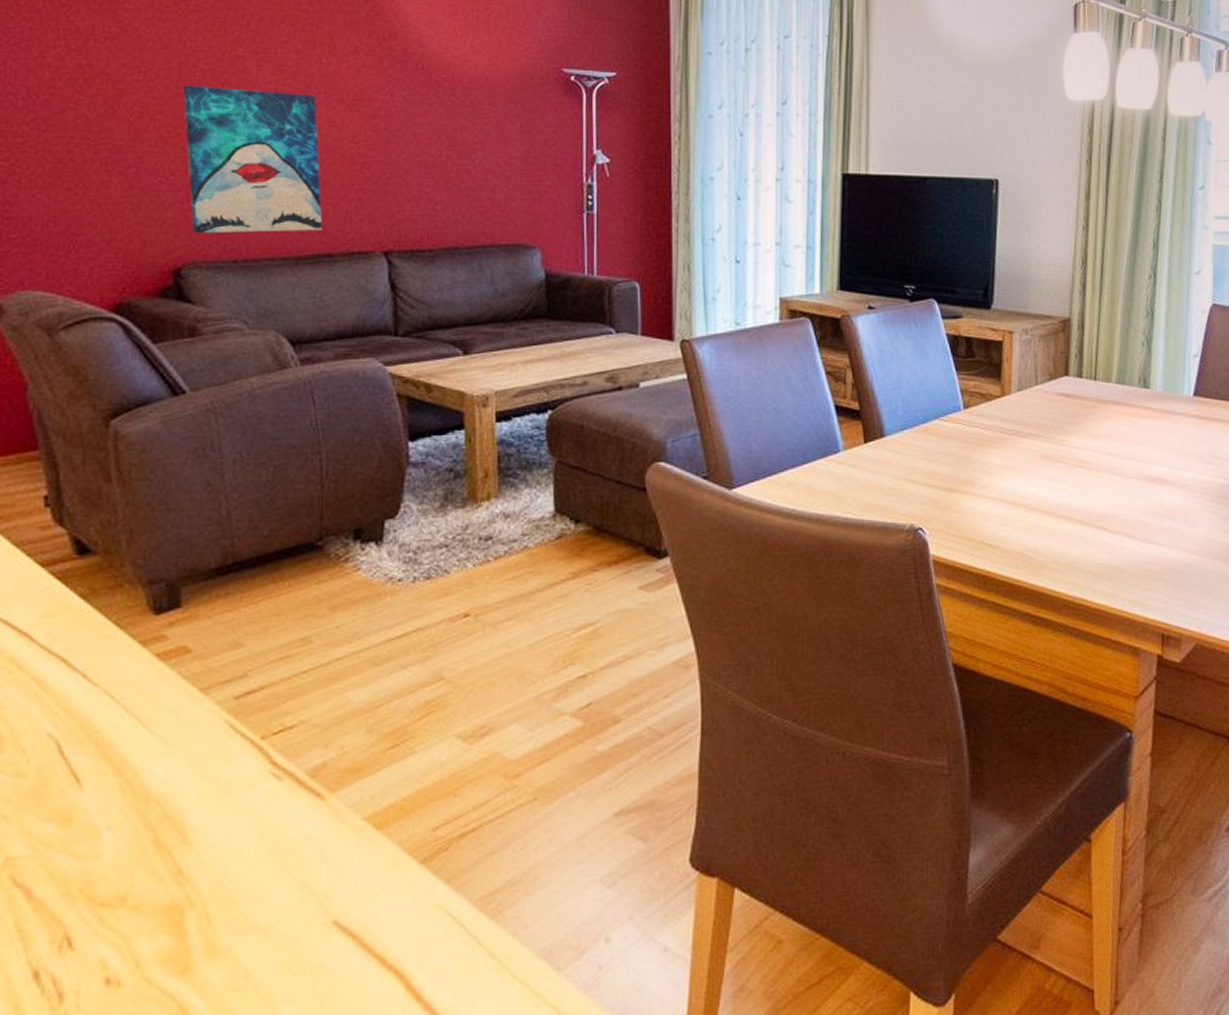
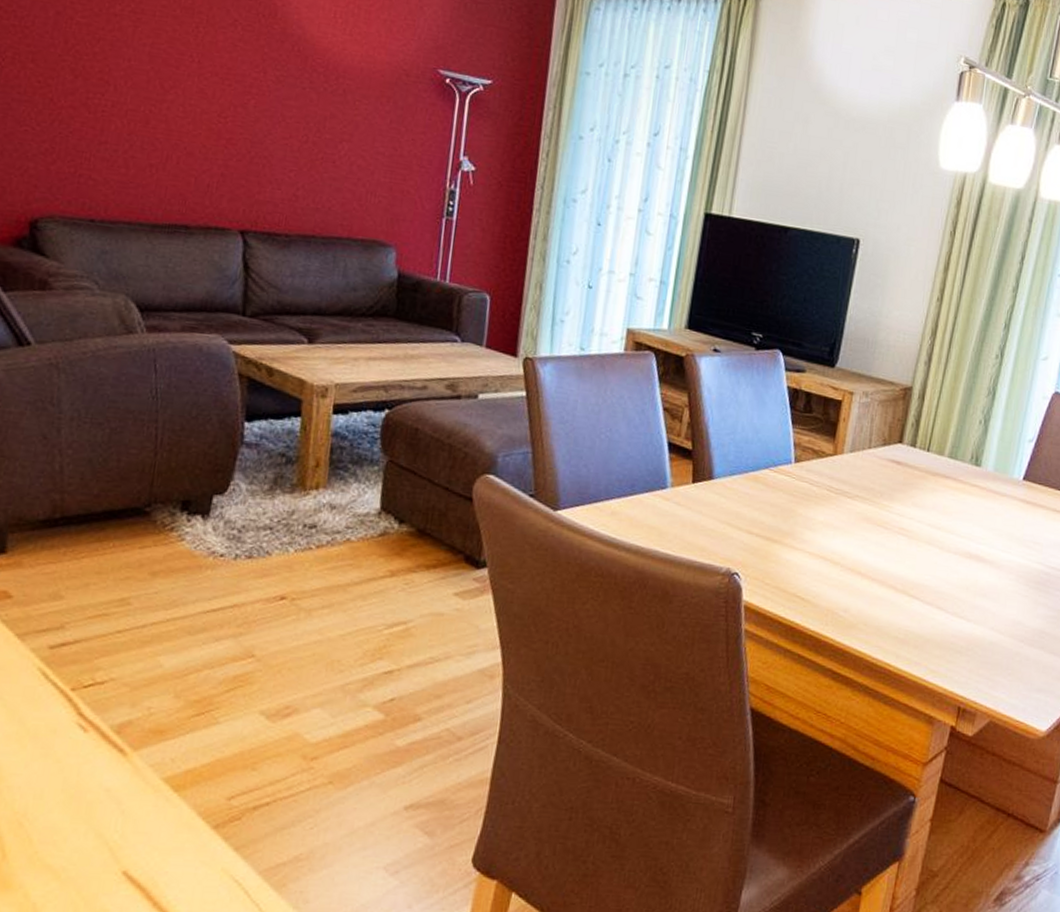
wall art: present [183,85,323,234] -> none [52,36,190,201]

